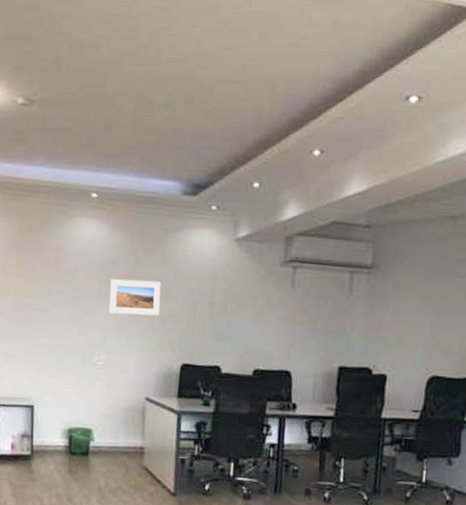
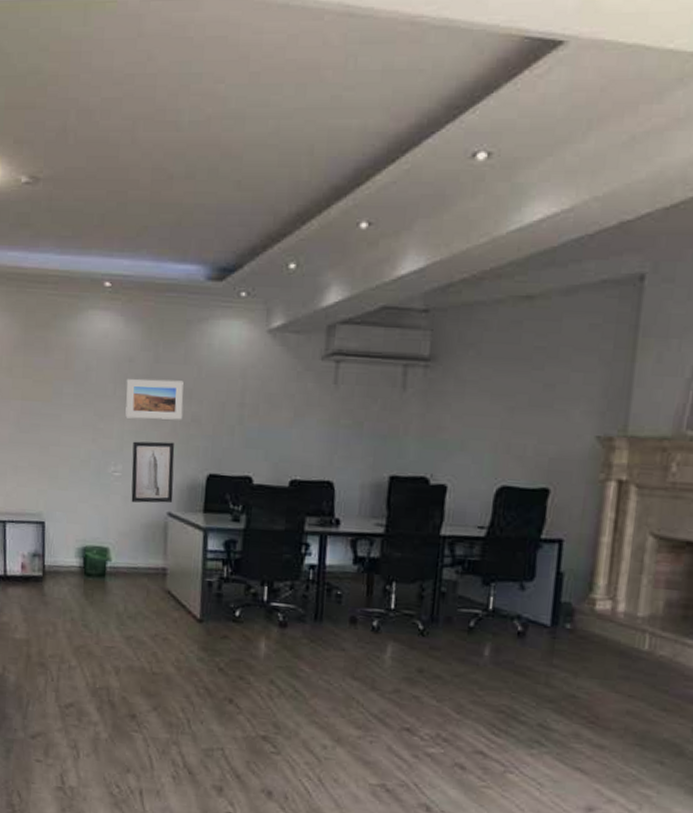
wall art: none [113,334,153,389] -> present [131,441,175,503]

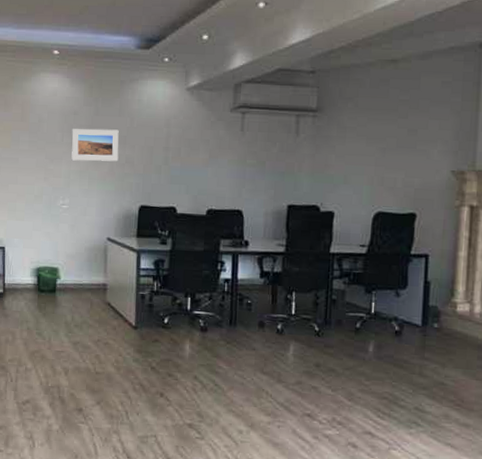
wall art: present [131,441,175,503] -> none [77,179,113,230]

